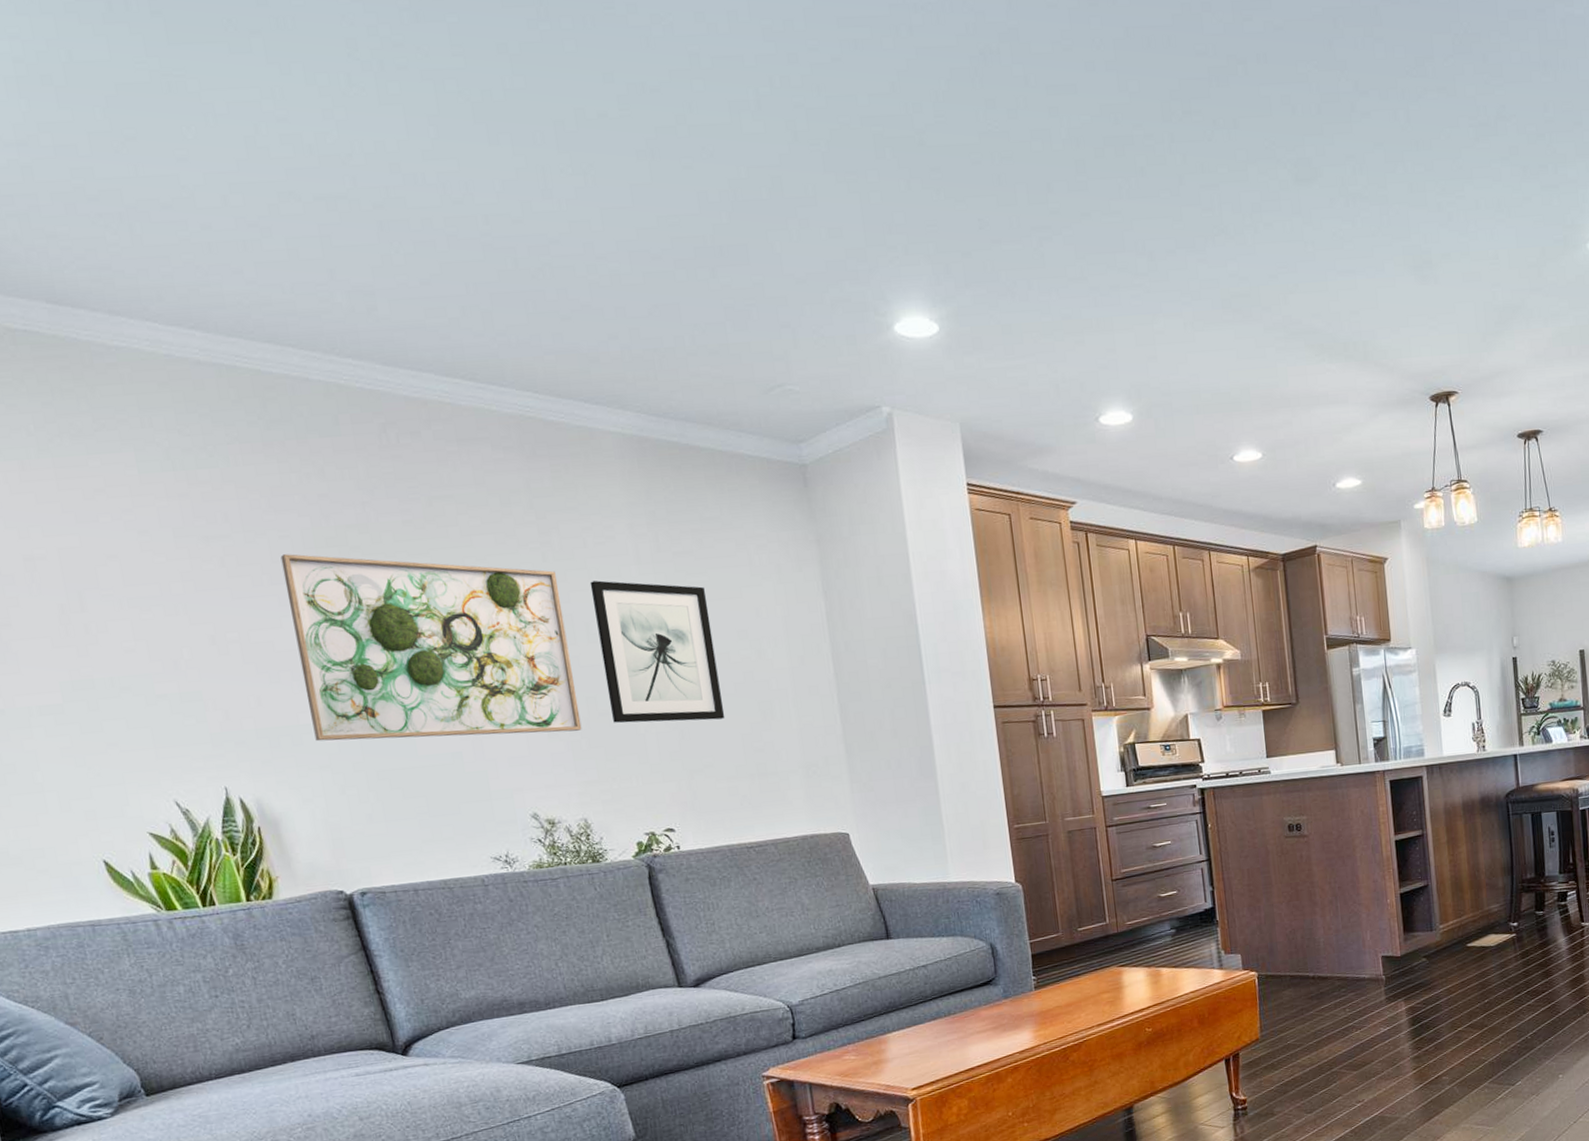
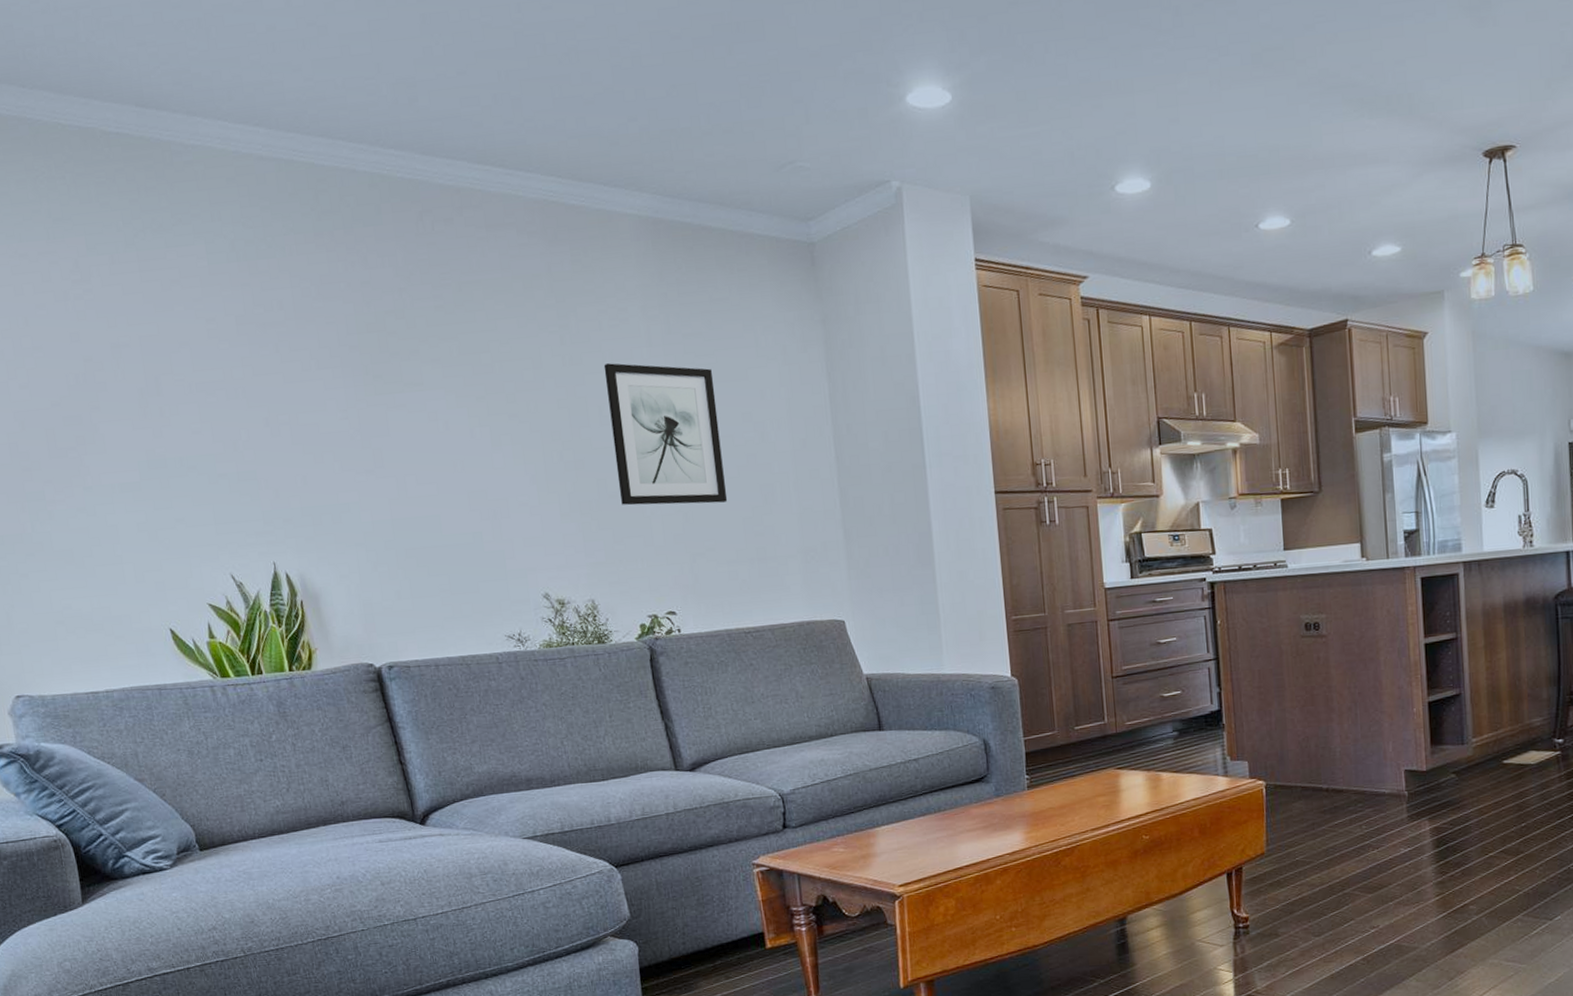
wall art: present [280,554,582,742] -> none [327,339,592,520]

